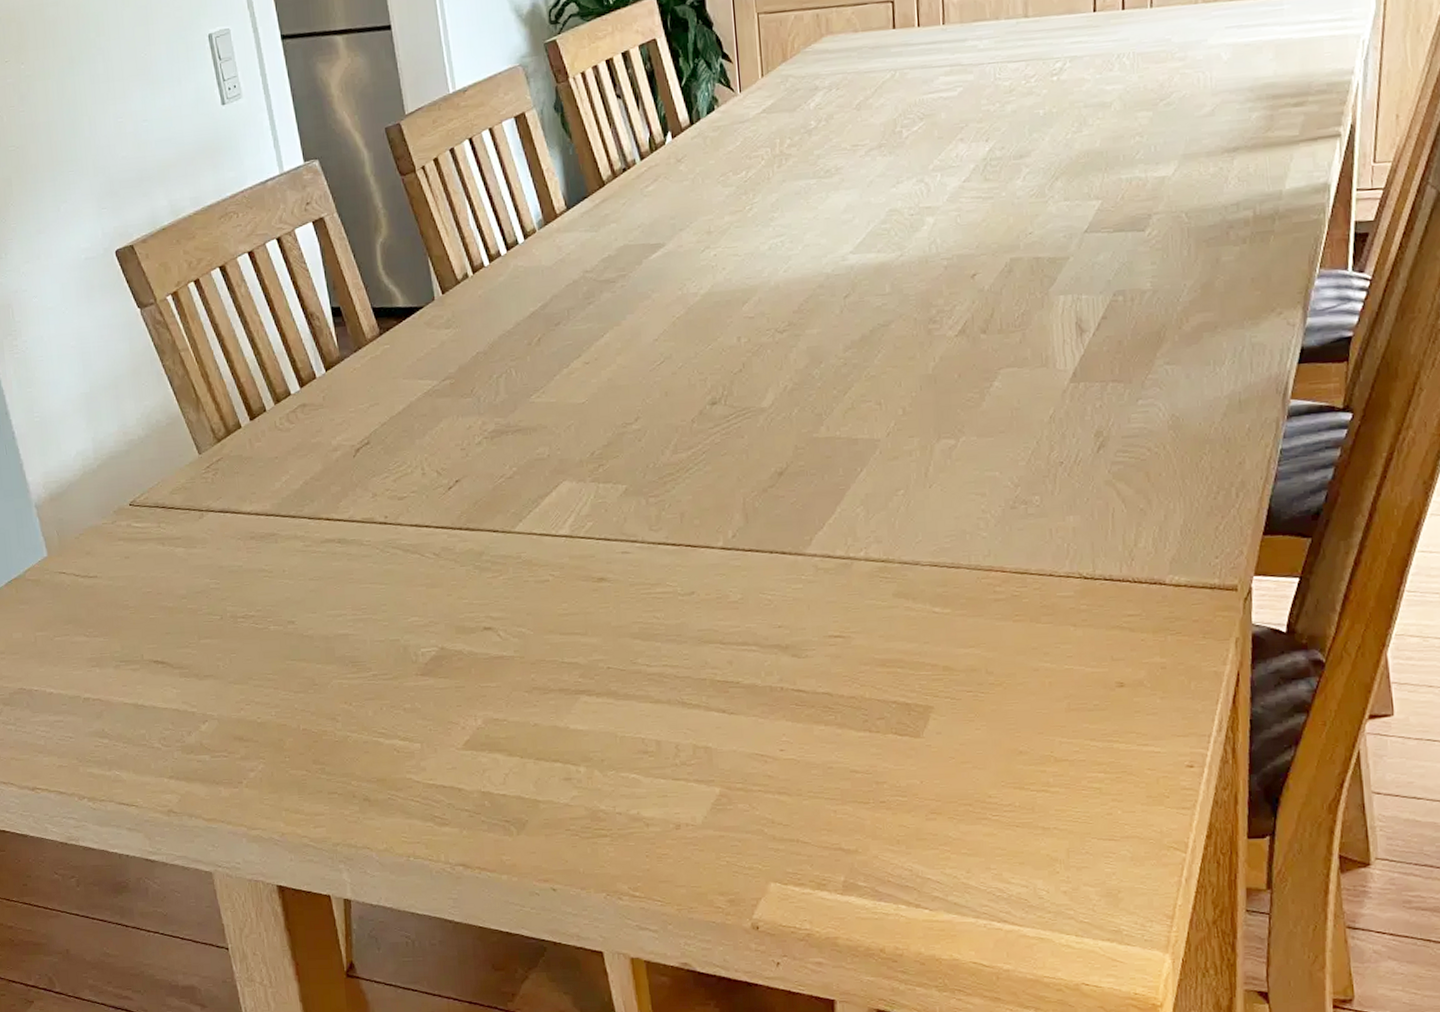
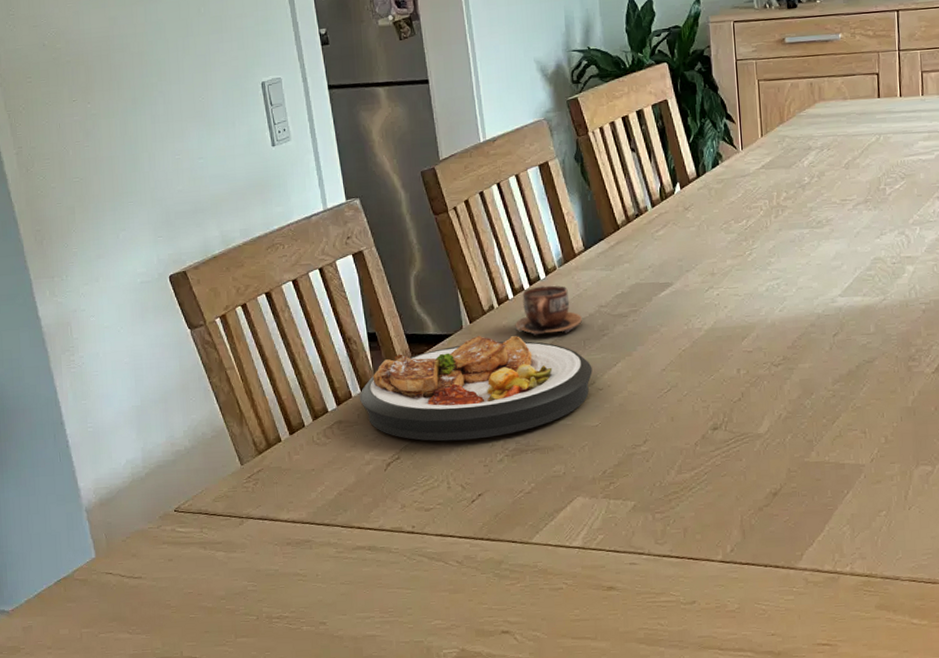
plate: none [324,306,578,424] -> present [360,335,593,441]
cup: none [492,249,566,306] -> present [515,285,583,336]

